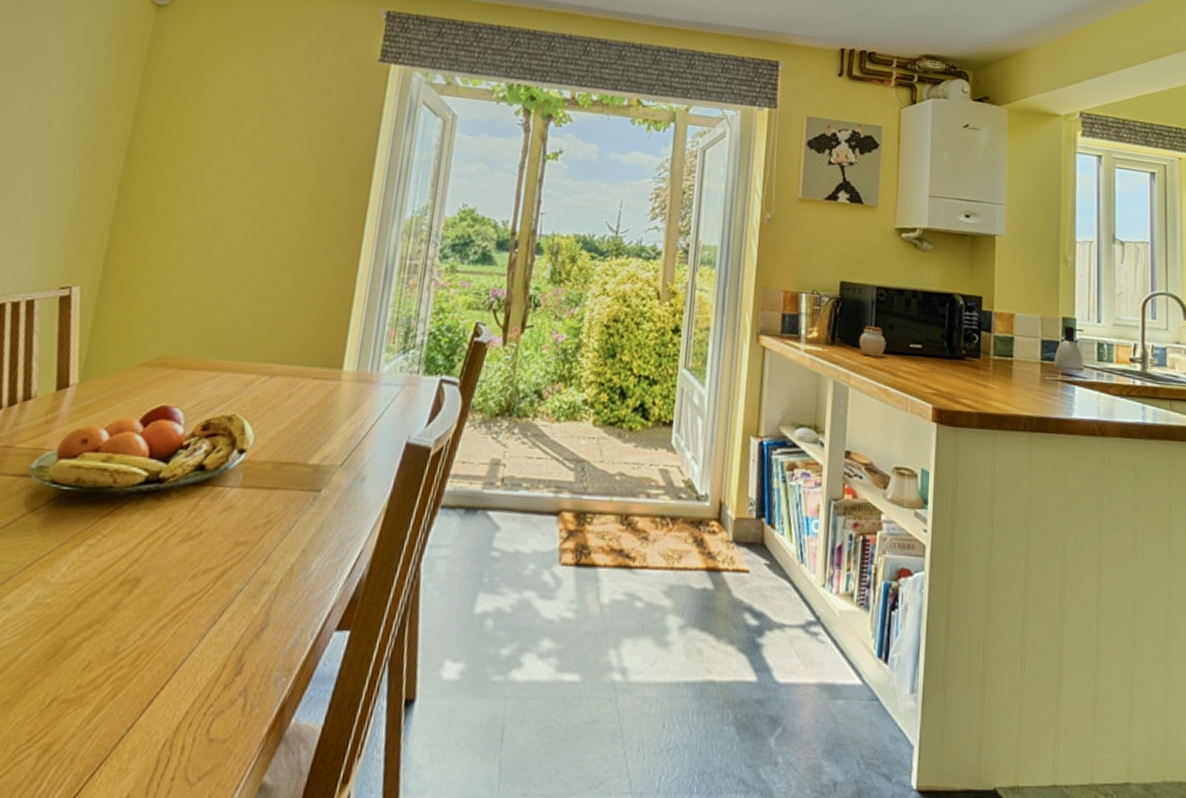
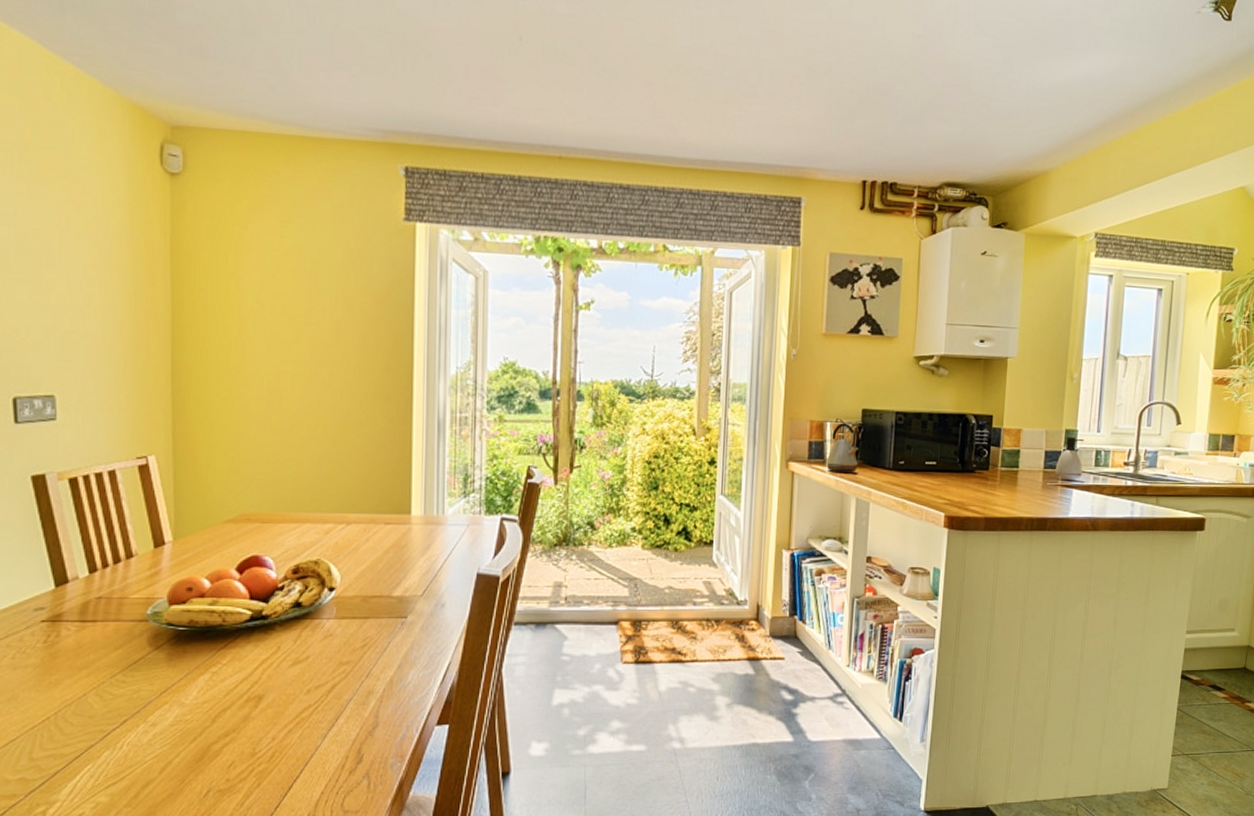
kettle: none [801,295,836,353] -> present [826,423,859,474]
jar: present [858,326,887,357] -> none [879,448,904,475]

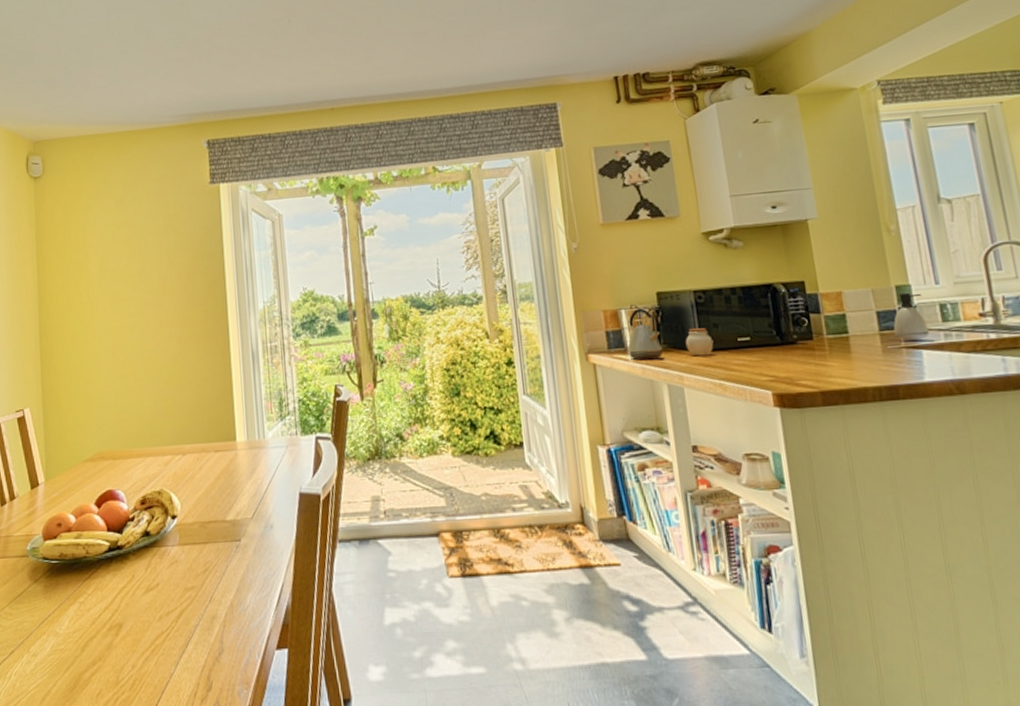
jar: none [879,448,904,475] -> present [685,328,714,356]

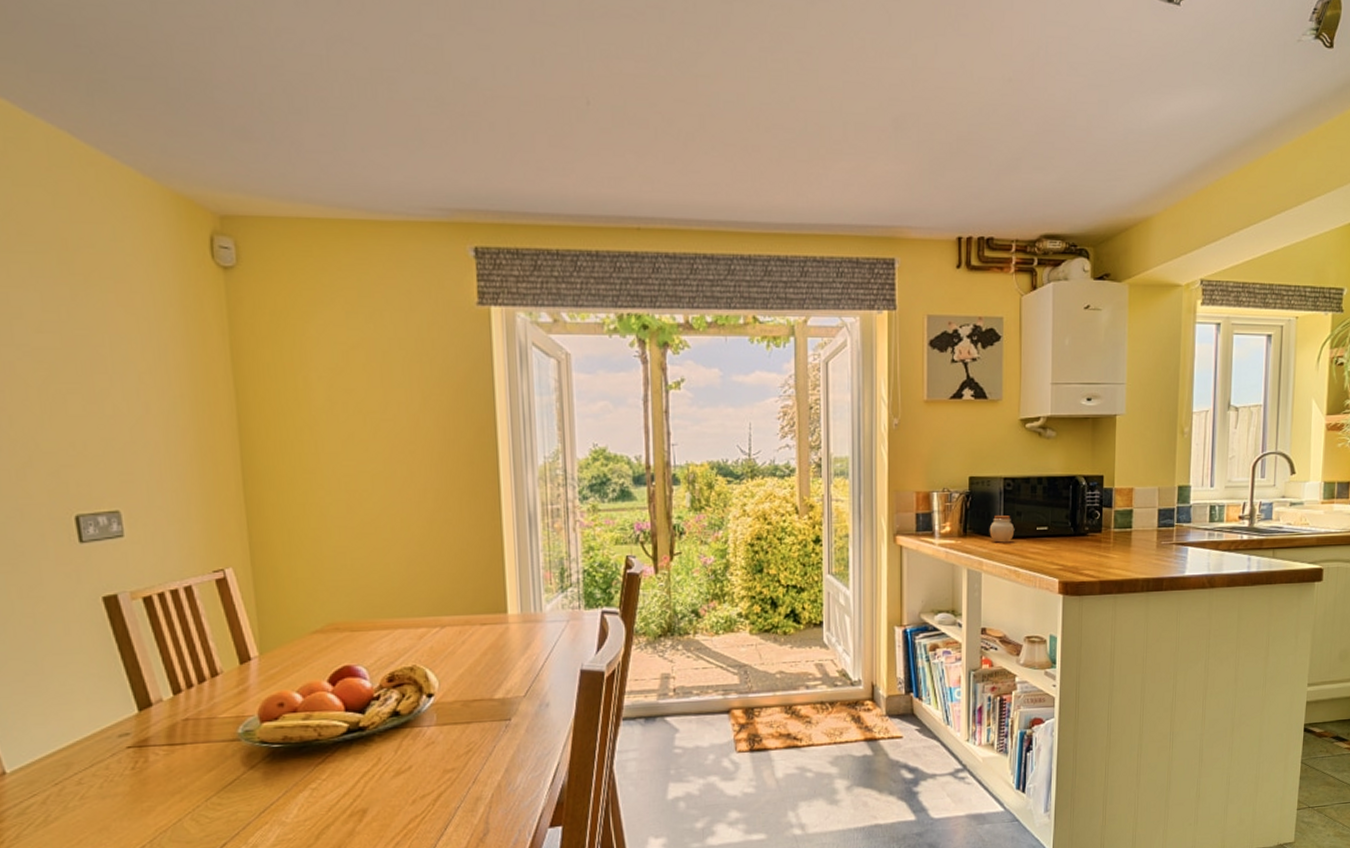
kettle: present [627,308,663,360] -> none [935,492,968,544]
soap dispenser: present [893,292,929,341] -> none [1169,493,1198,538]

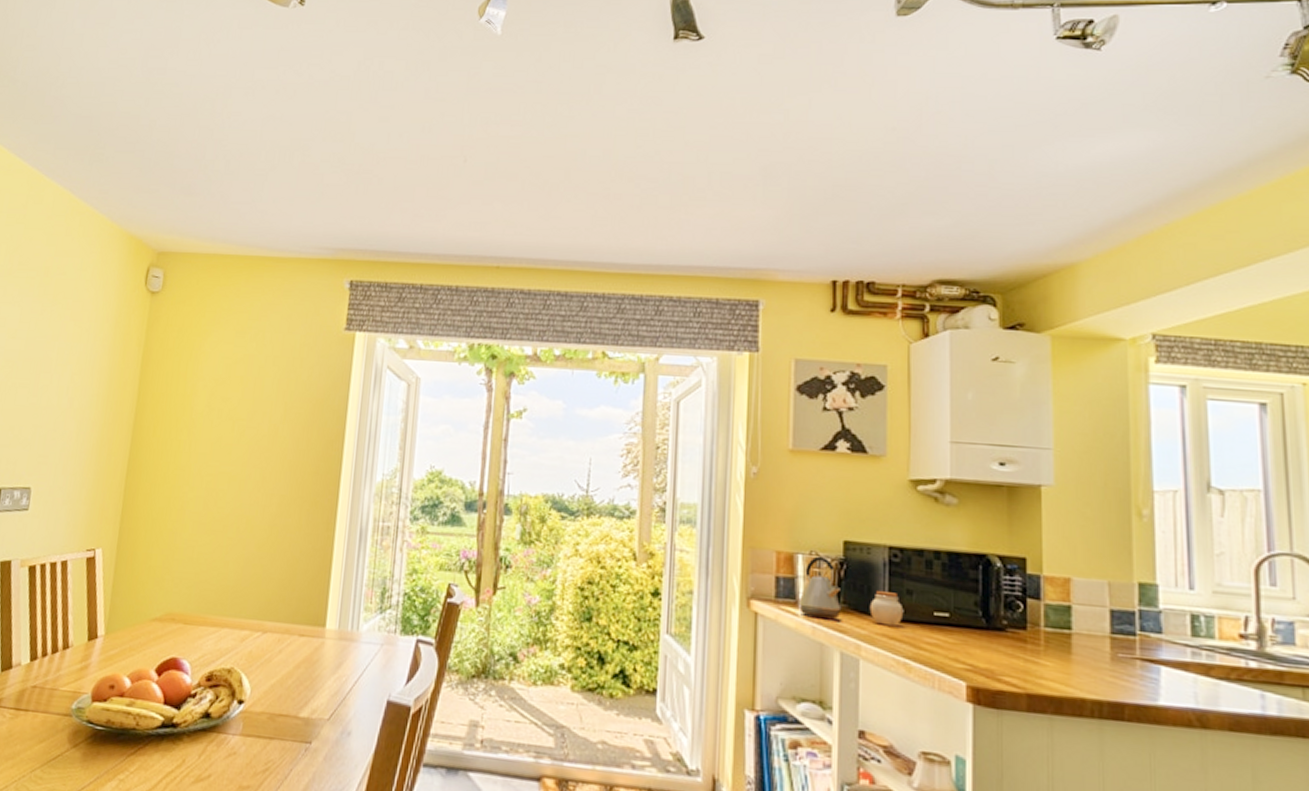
kettle: none [935,492,968,544] -> present [799,556,842,620]

